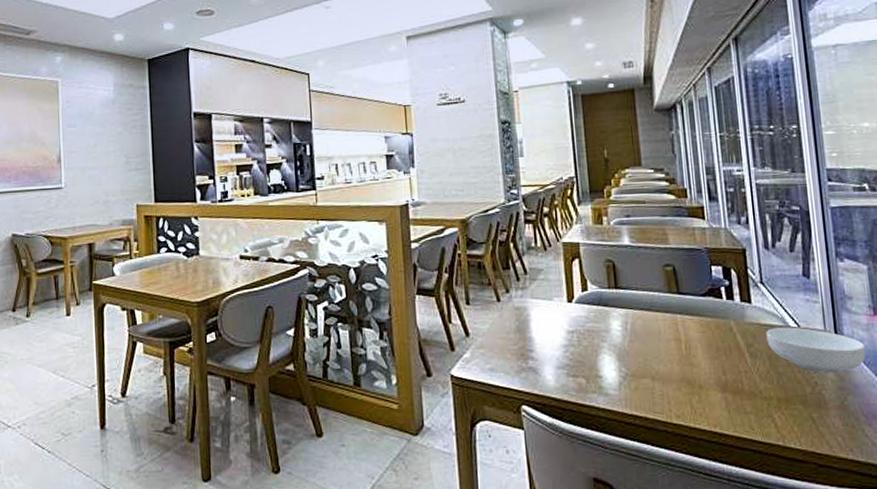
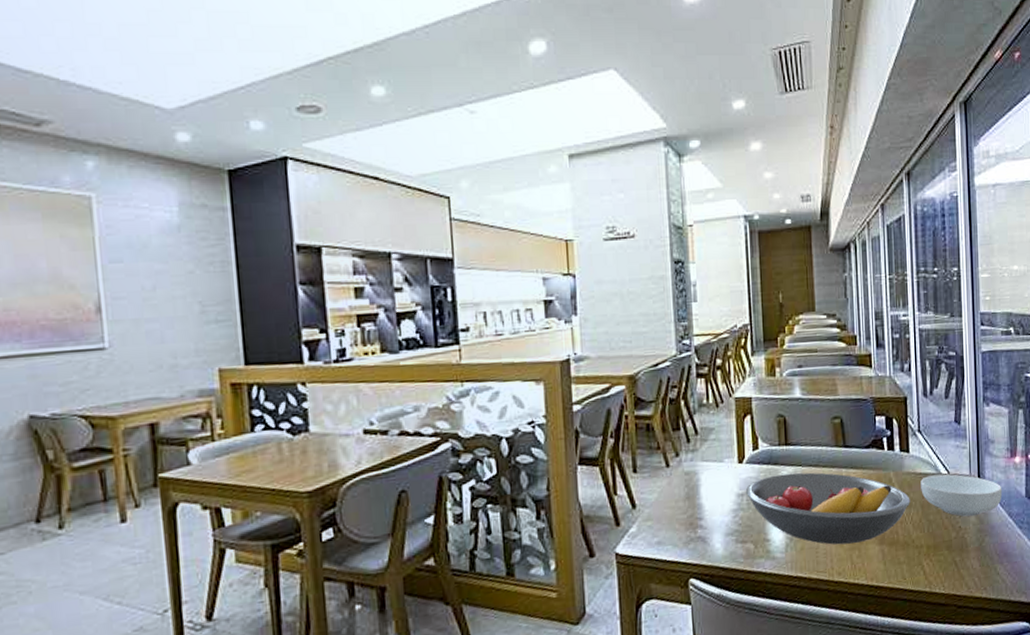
fruit bowl: none [575,315,756,388] -> present [745,472,911,545]

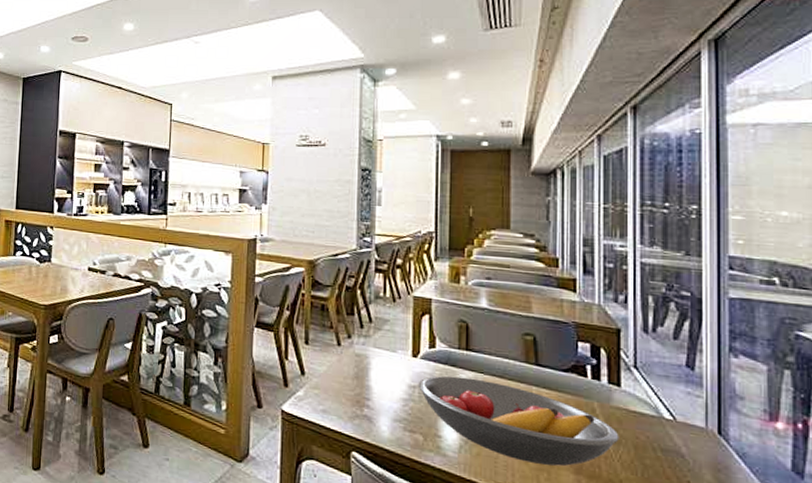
cereal bowl: present [920,474,1003,517] -> none [634,416,755,475]

